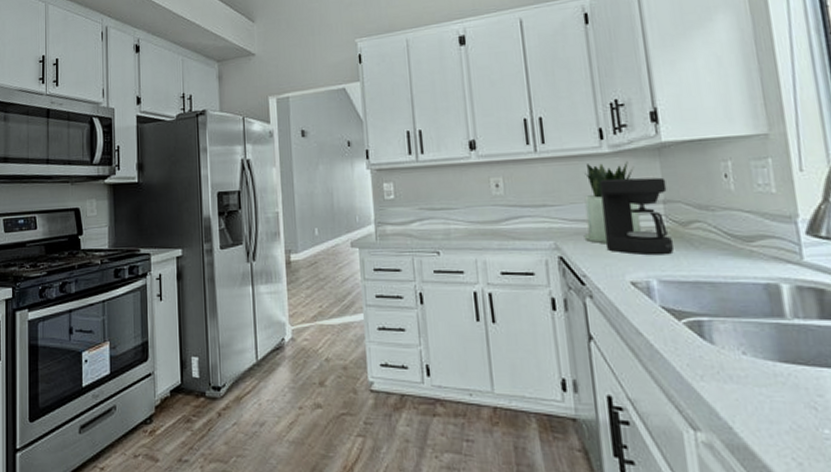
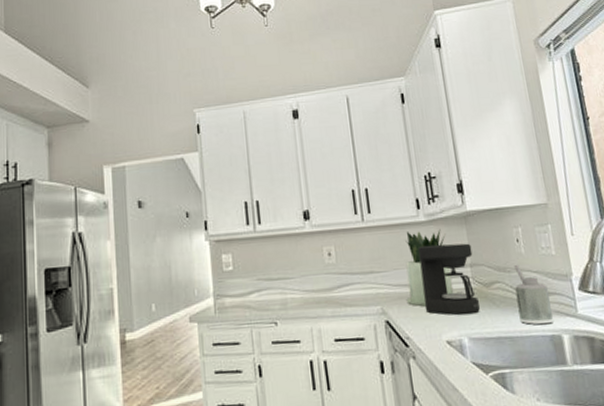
soap dispenser: none [719,202,769,271] -> present [514,264,553,326]

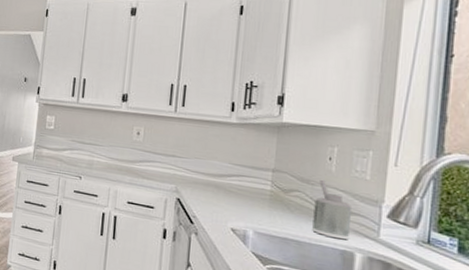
planter: present [405,229,454,307] -> none [200,129,254,195]
coffee maker: present [418,243,480,316] -> none [217,143,279,213]

